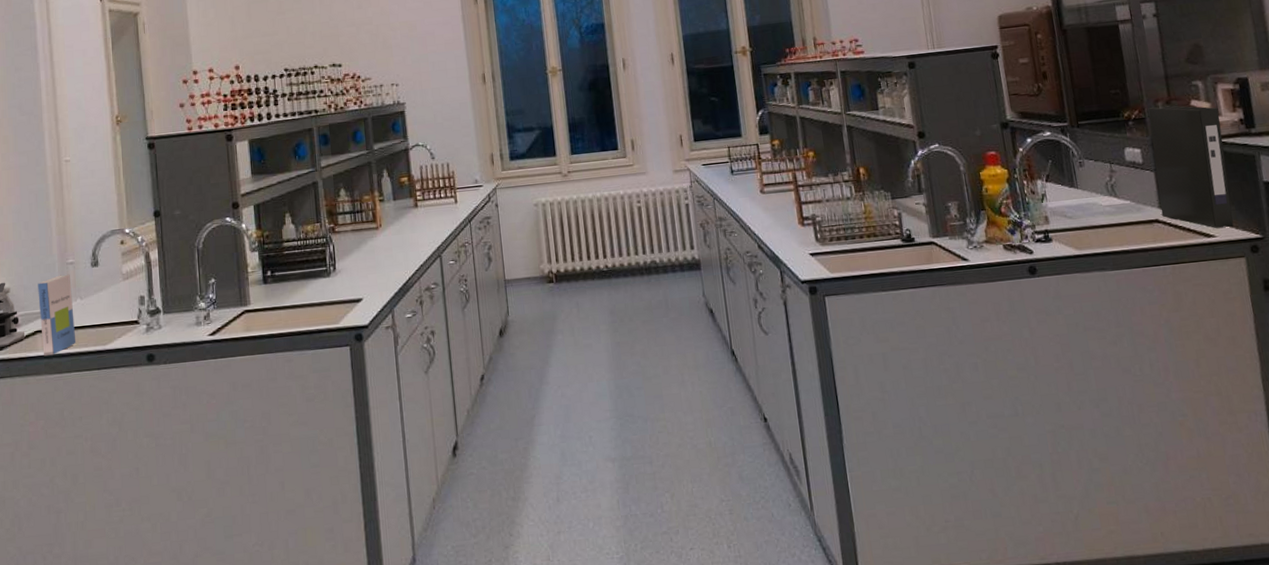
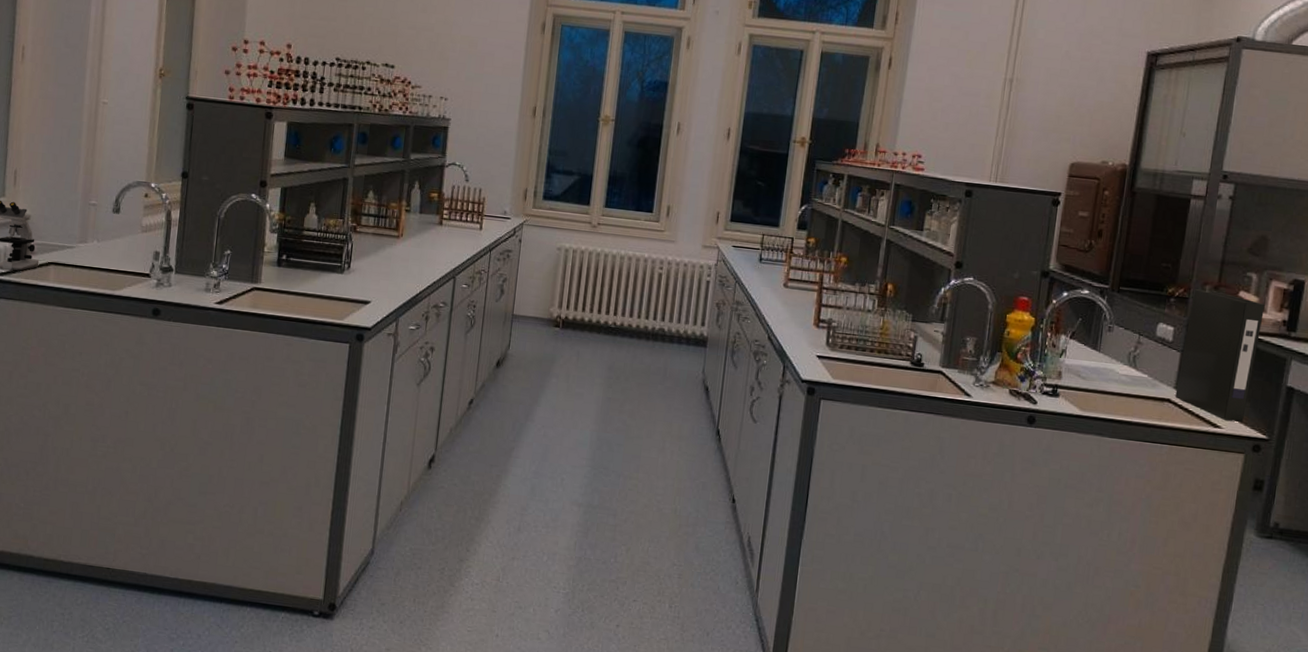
book: present [38,274,76,356] -> none [53,213,91,289]

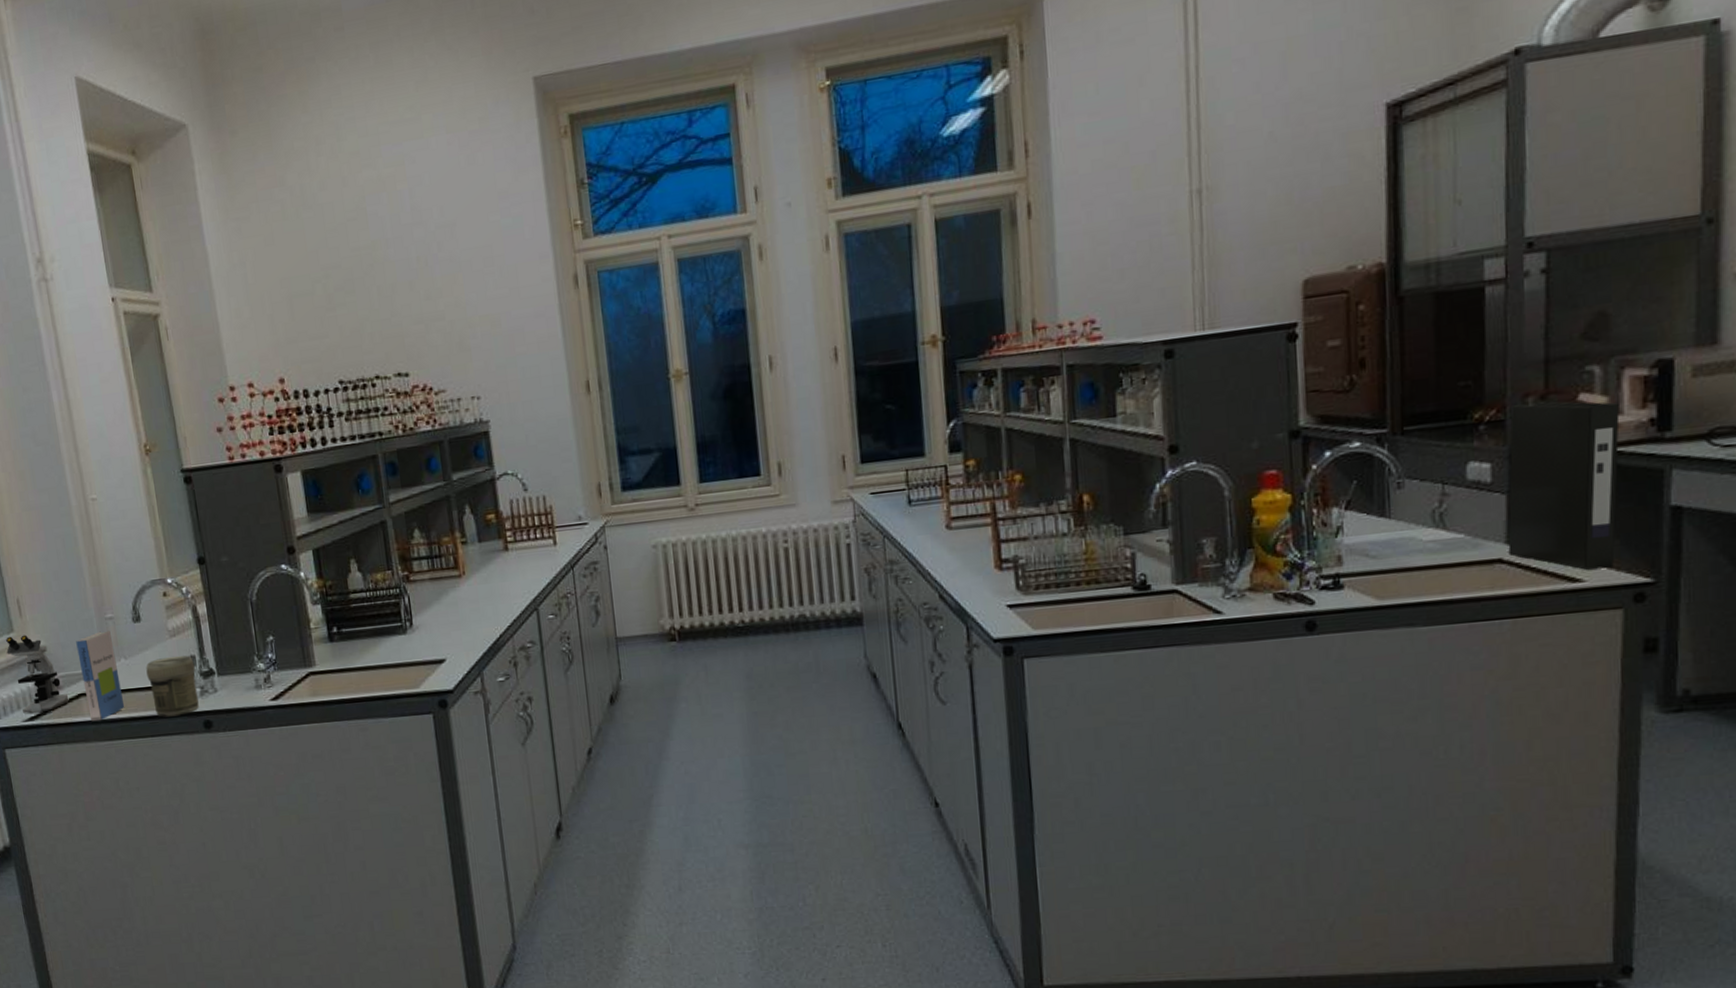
book: none [53,213,91,289] -> present [76,630,125,722]
jar: none [113,247,157,300] -> present [146,655,199,718]

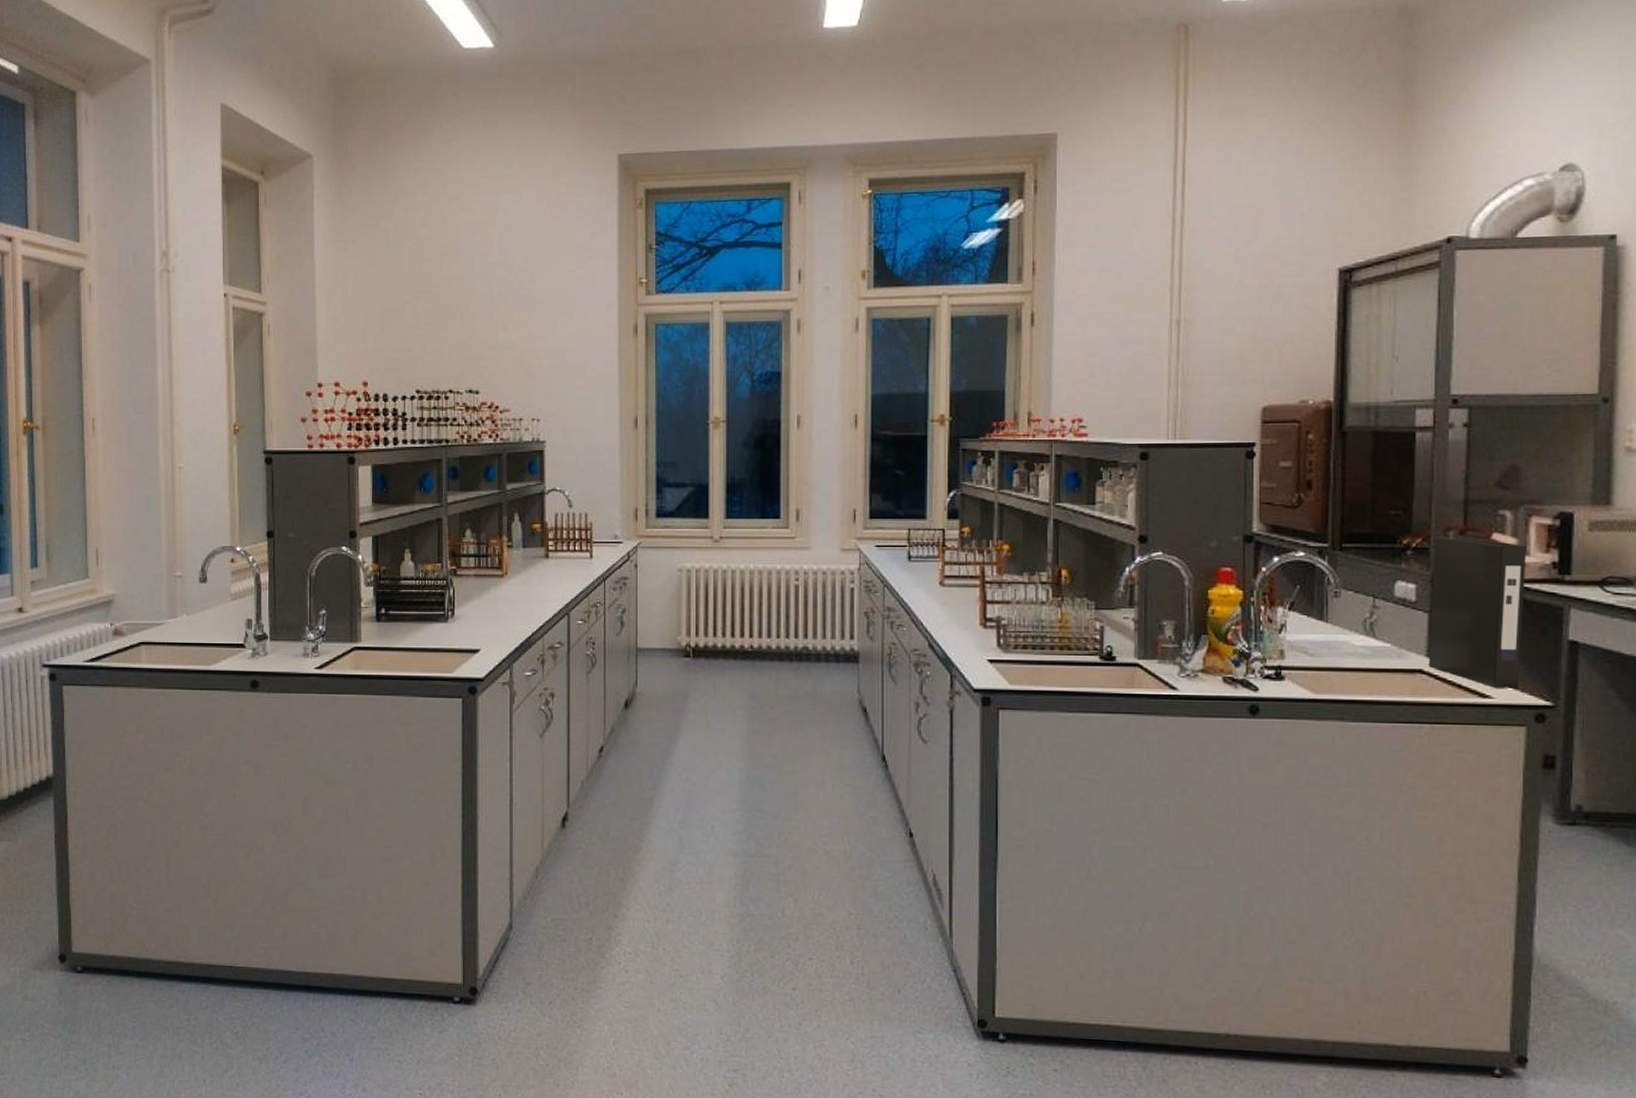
microscope: present [6,634,69,713] -> none [79,582,130,655]
book: present [76,630,125,722] -> none [144,587,180,670]
jar: present [146,655,199,718] -> none [205,617,250,673]

